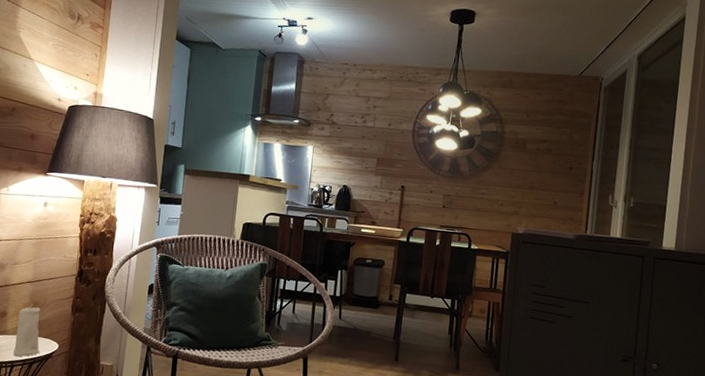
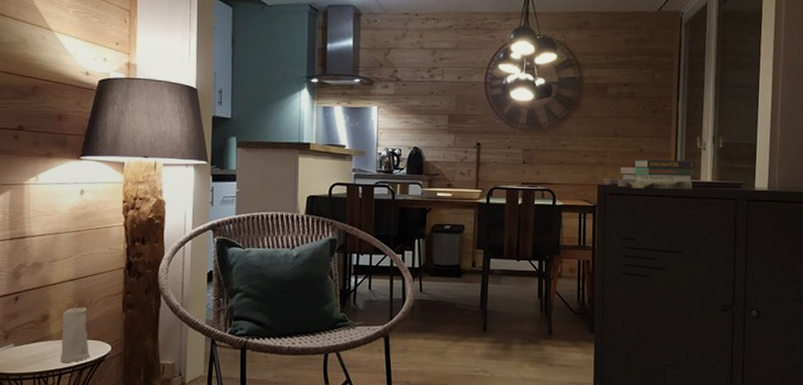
books: none [529,211,607,244] -> present [616,159,696,190]

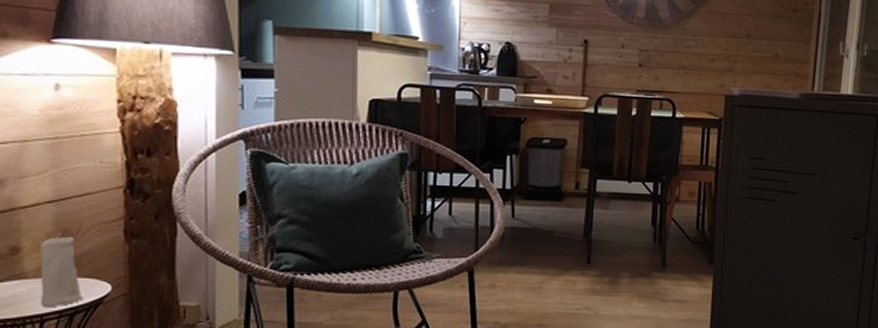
books: present [616,159,696,190] -> none [746,66,837,104]

